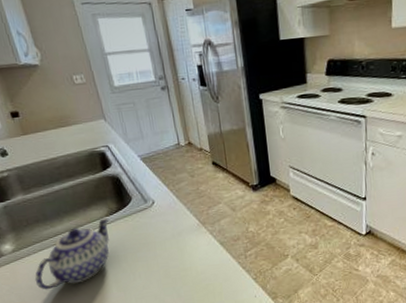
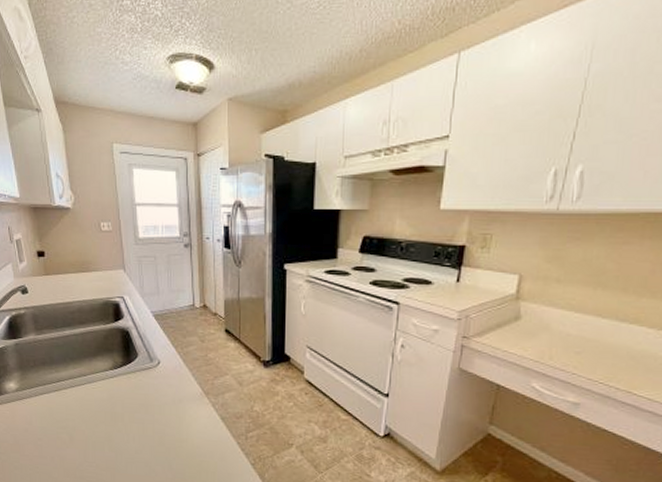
teapot: present [34,217,109,290] -> none [31,370,113,436]

